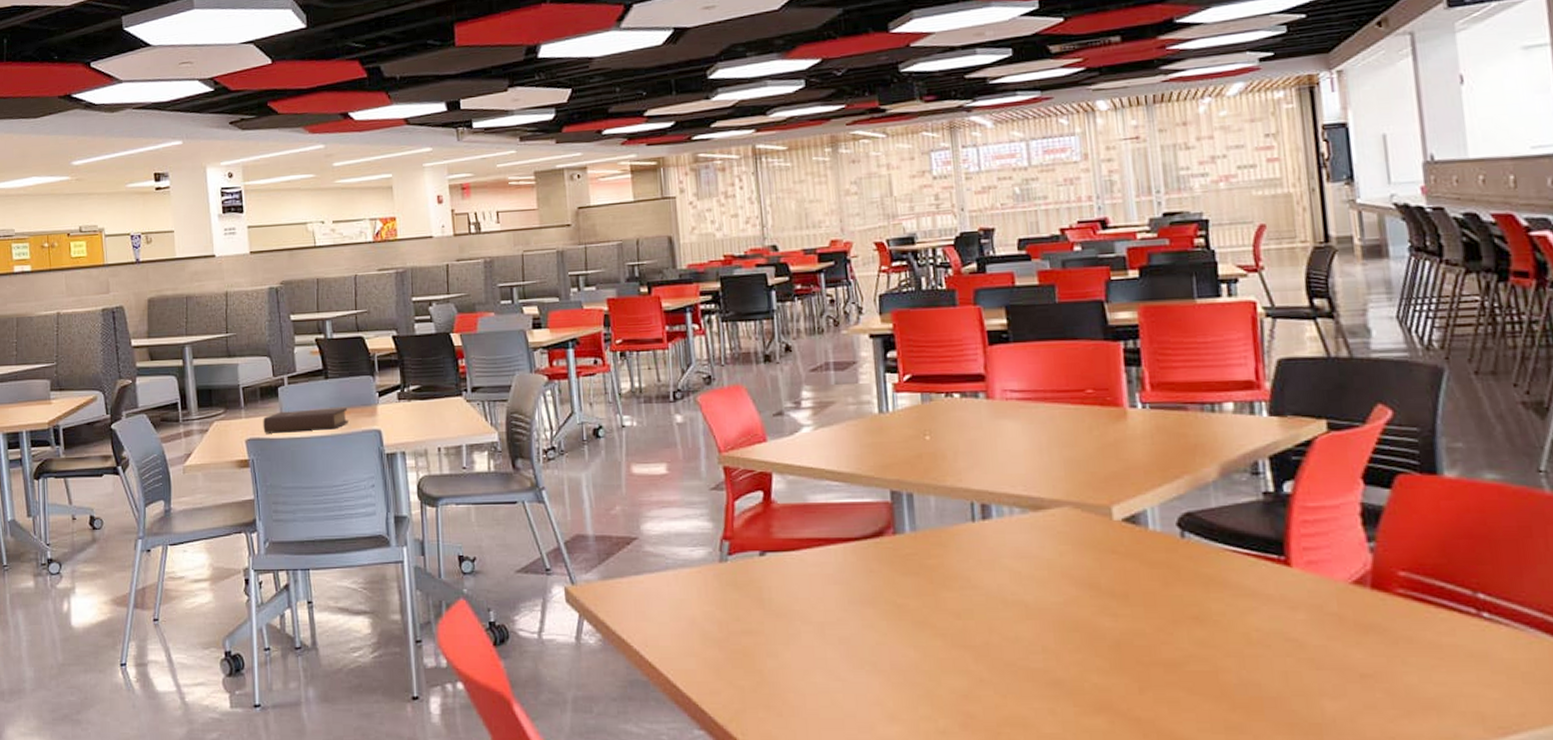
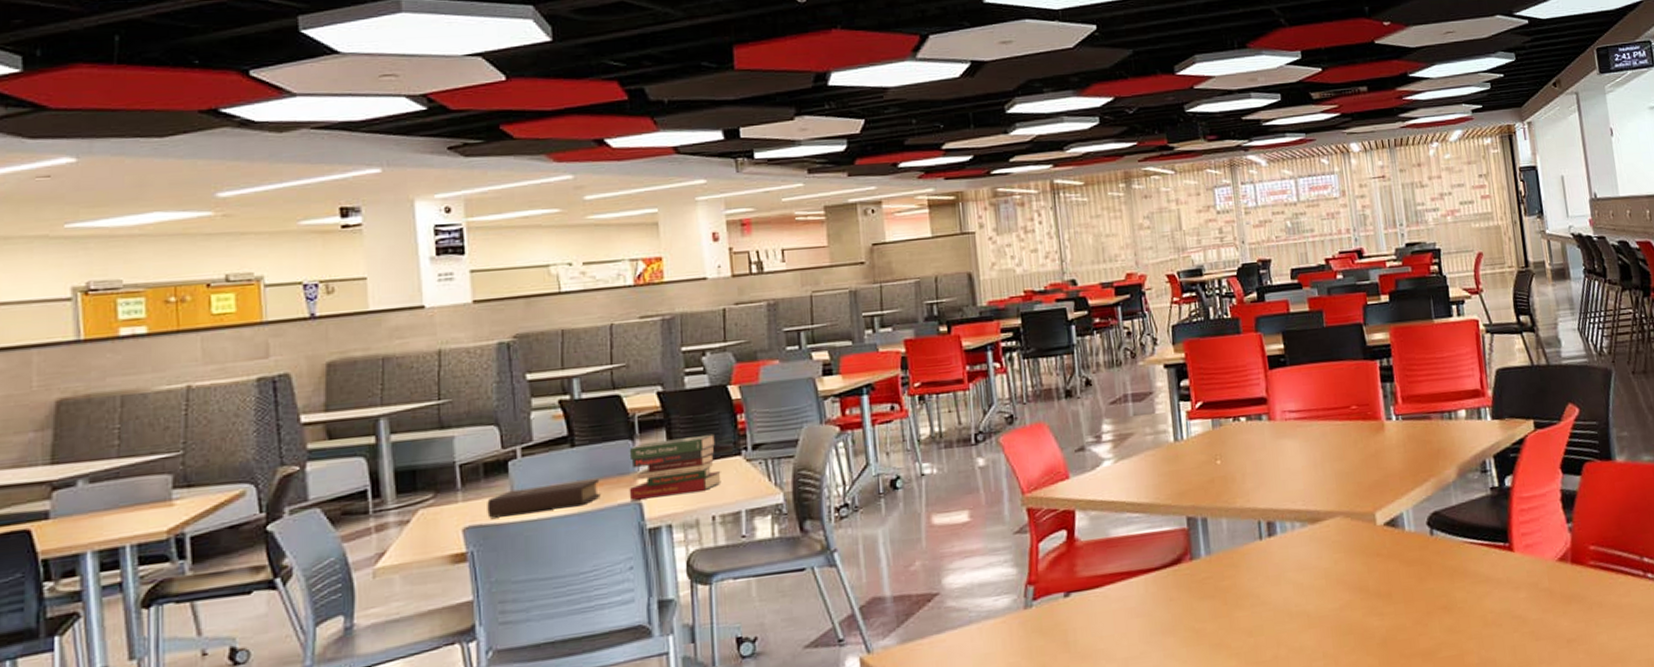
books: none [370,375,446,428] -> present [629,433,722,500]

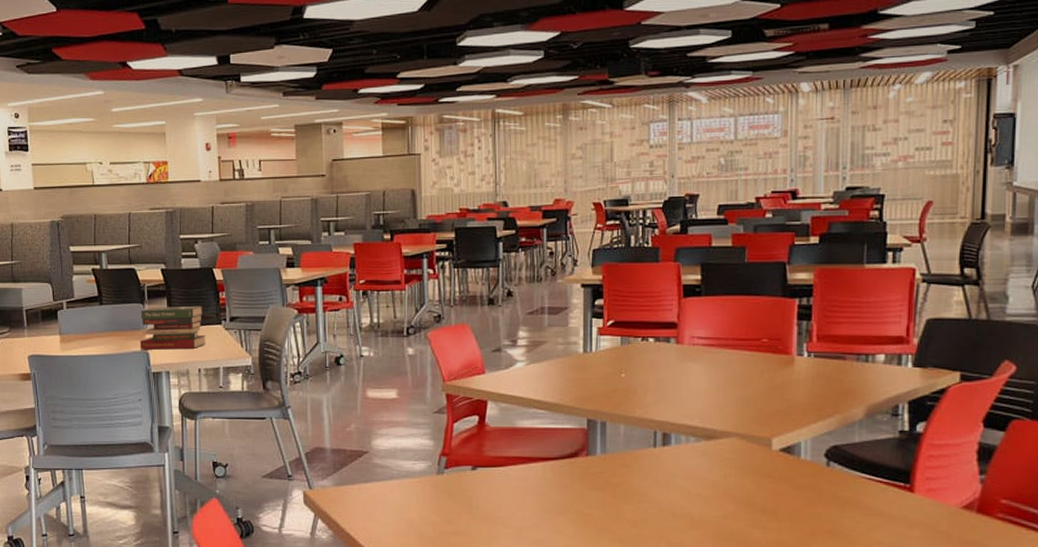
book: present [487,479,601,519] -> none [44,331,120,351]

